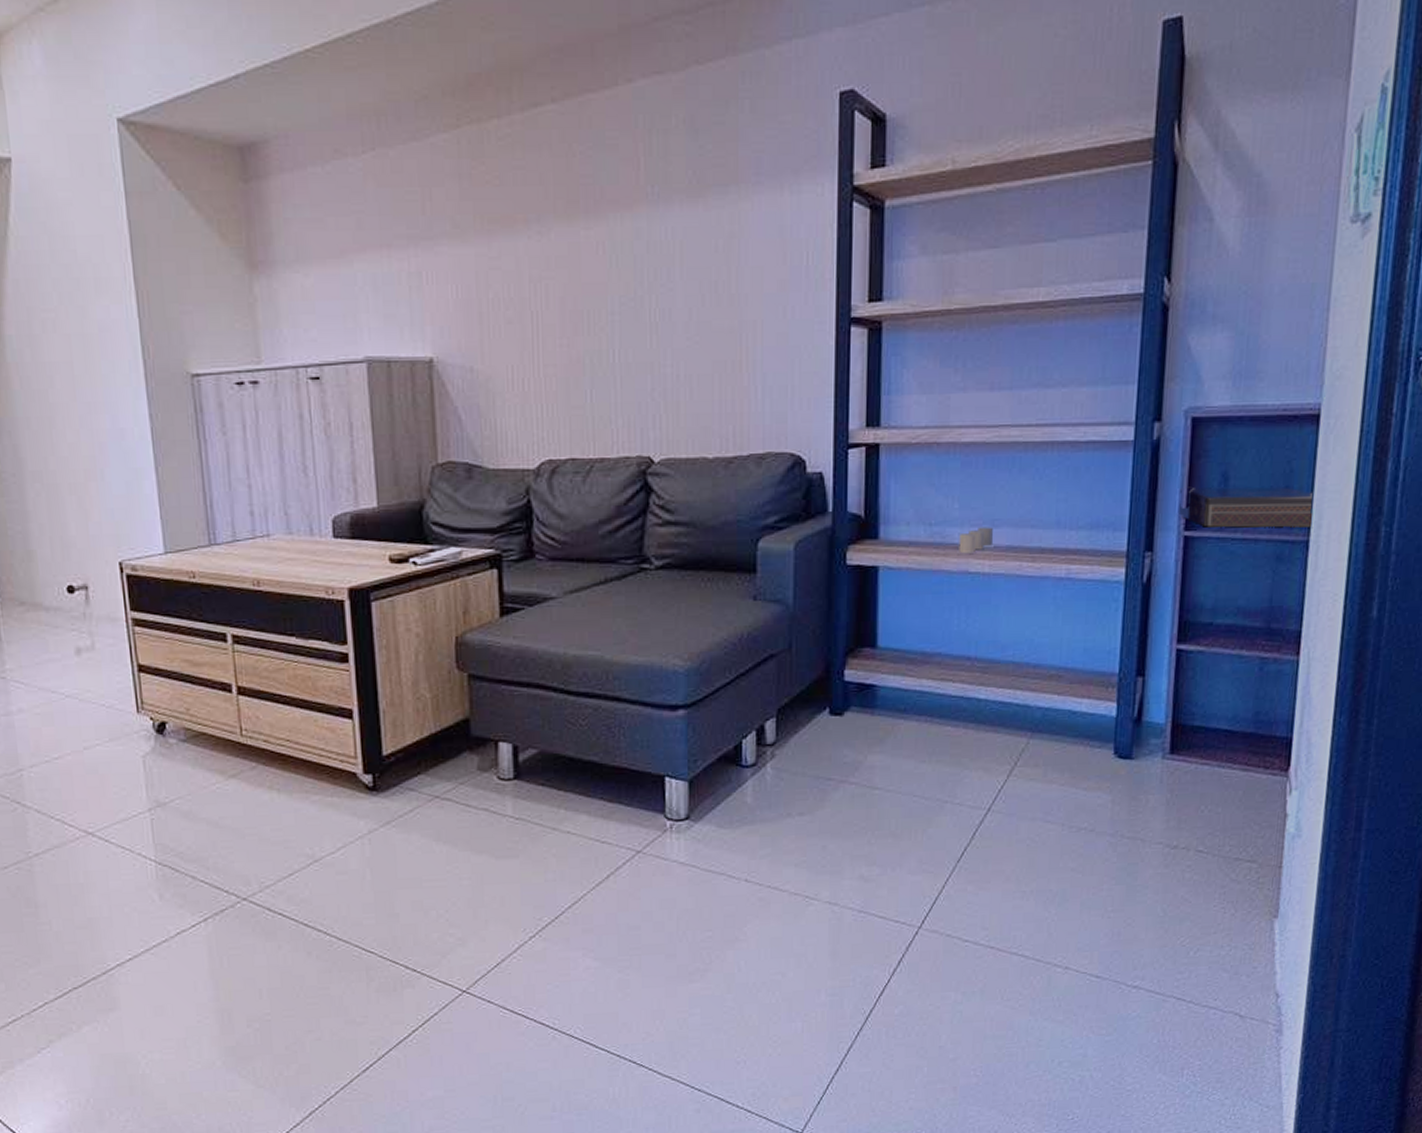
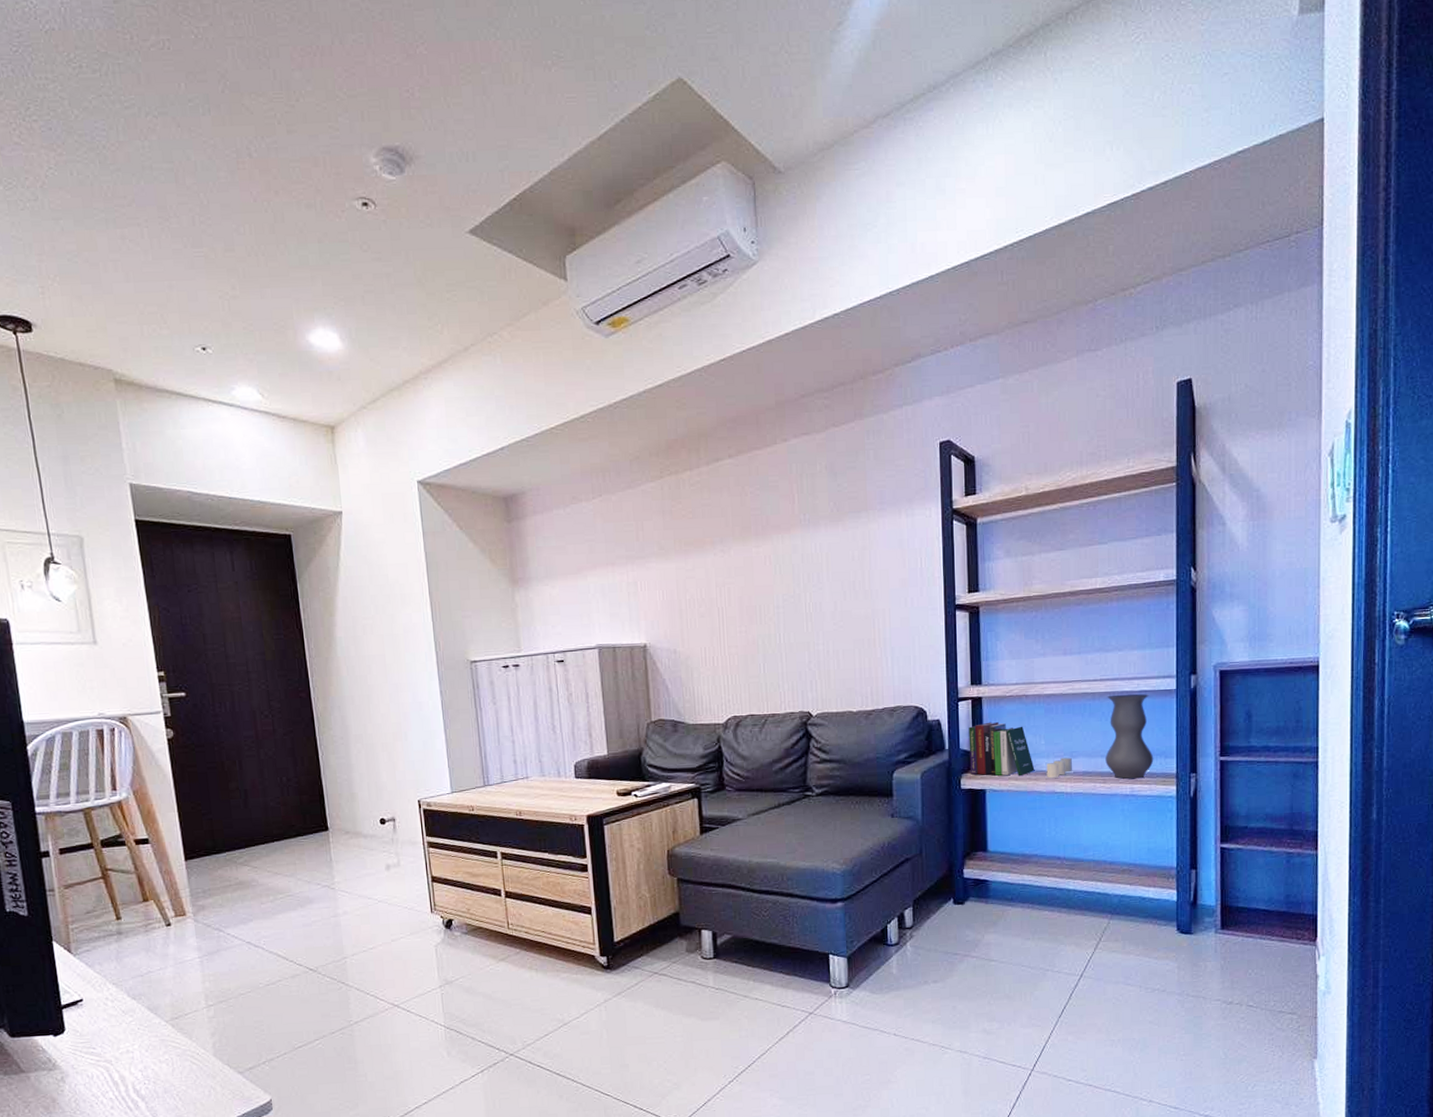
books: none [859,476,944,551] -> present [968,721,1035,777]
vase: none [1036,445,1099,558] -> present [1105,693,1154,779]
decorative box: present [1179,487,1314,528] -> none [1215,721,1321,754]

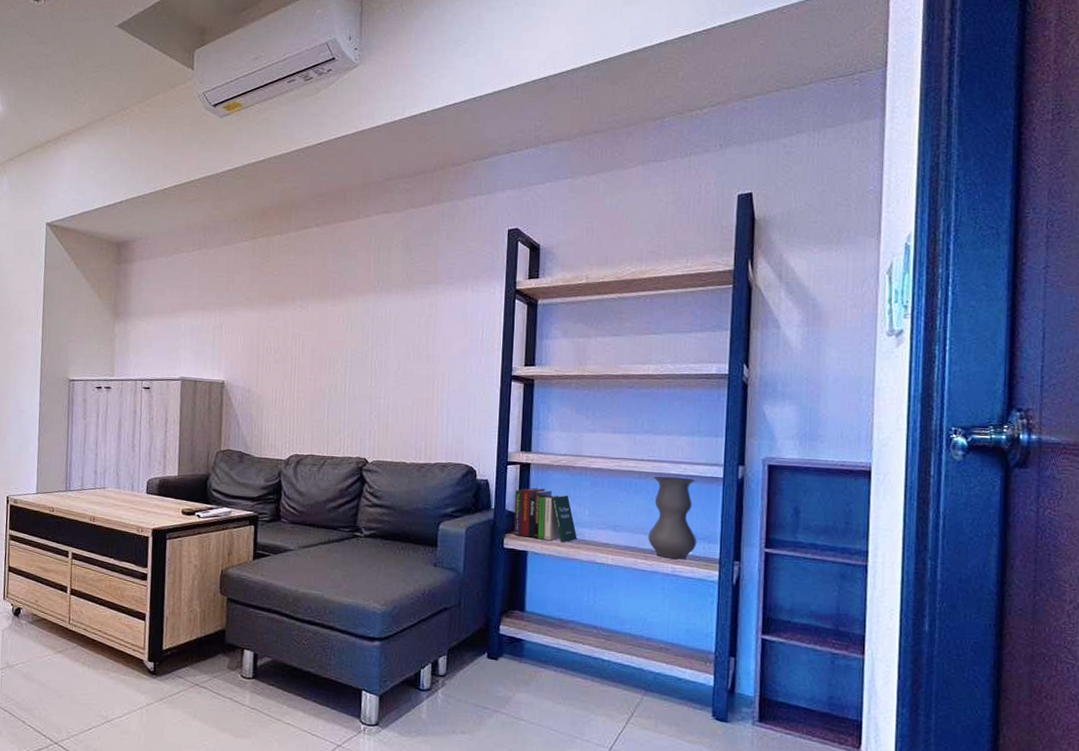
candle: present [1046,757,1073,778] -> none [588,530,615,549]

